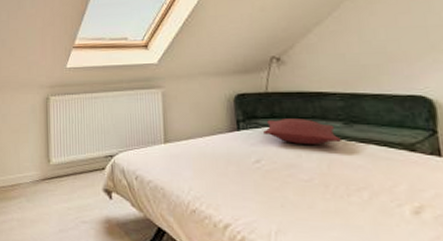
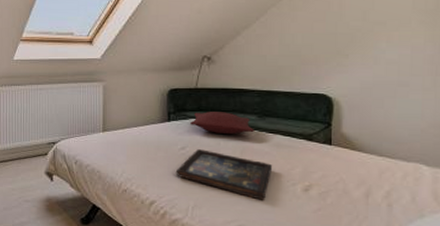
decorative tray: none [251,162,369,225] -> present [175,149,272,200]

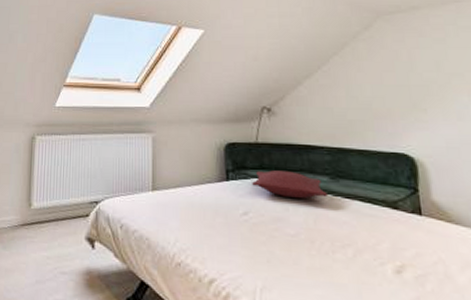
decorative tray: present [175,149,272,200] -> none [238,215,353,283]

